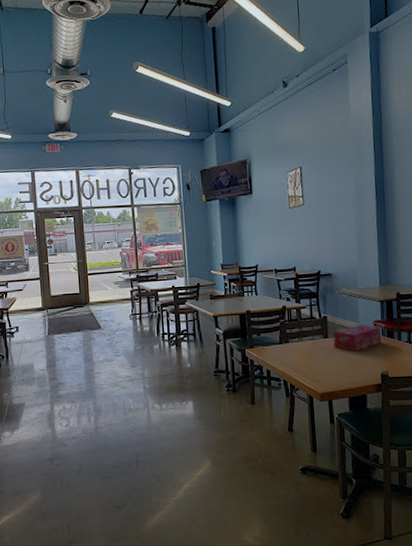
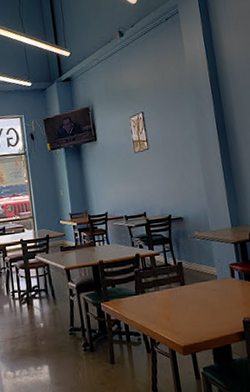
tissue box: present [332,324,382,352] -> none [189,268,240,298]

